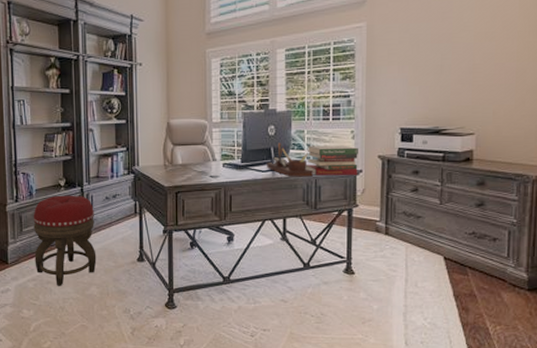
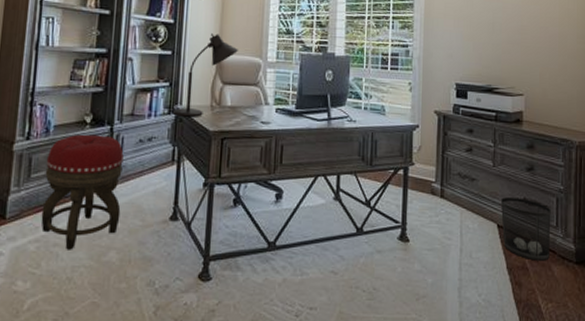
desk lamp: none [132,101,186,177] -> present [173,33,239,119]
desk organizer: present [267,142,314,177] -> none [322,89,371,129]
books: present [305,145,358,176] -> none [362,95,415,132]
waste bin: none [447,232,502,289] -> present [500,197,551,261]

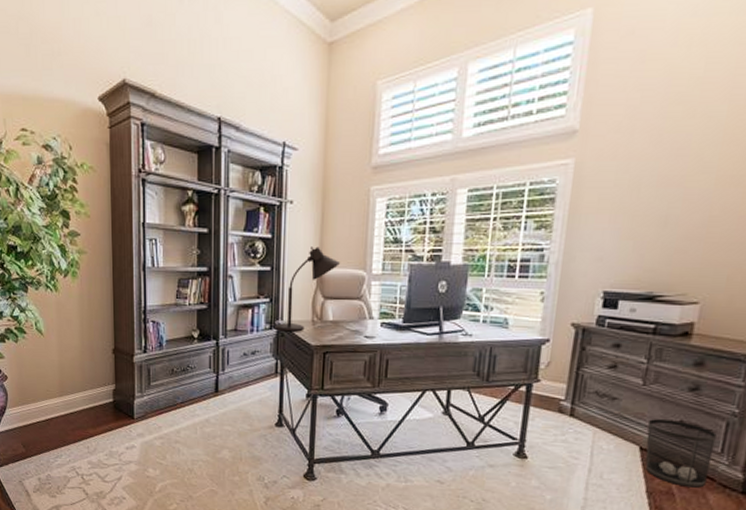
footstool: present [41,134,124,250] -> none [162,348,230,447]

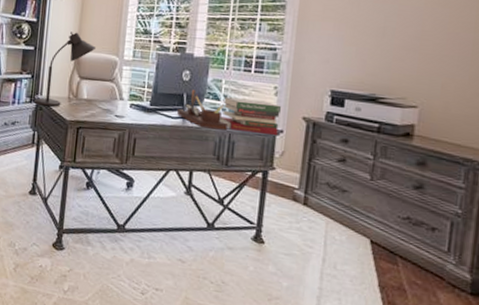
desk organizer: none [433,301,490,344] -> present [177,89,229,131]
books: none [479,307,547,346] -> present [219,97,281,136]
waste bin: present [645,419,717,488] -> none [376,213,442,286]

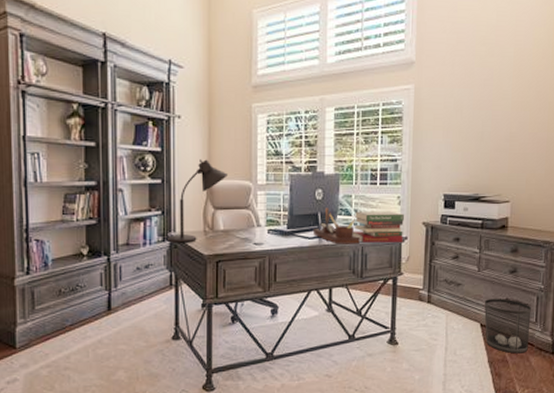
waste bin: none [376,213,442,286] -> present [484,298,531,354]

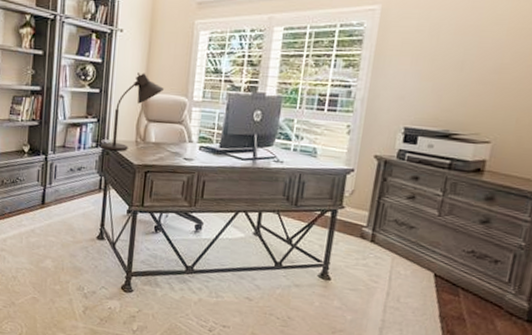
desk organizer: present [314,207,361,244] -> none [247,130,299,171]
books: present [352,211,404,244] -> none [290,136,353,175]
waste bin: present [484,298,531,354] -> none [439,248,505,315]

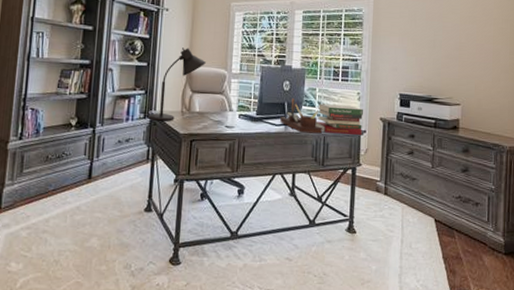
desk organizer: none [247,130,299,171] -> present [280,98,323,134]
books: none [290,136,353,175] -> present [315,103,363,136]

